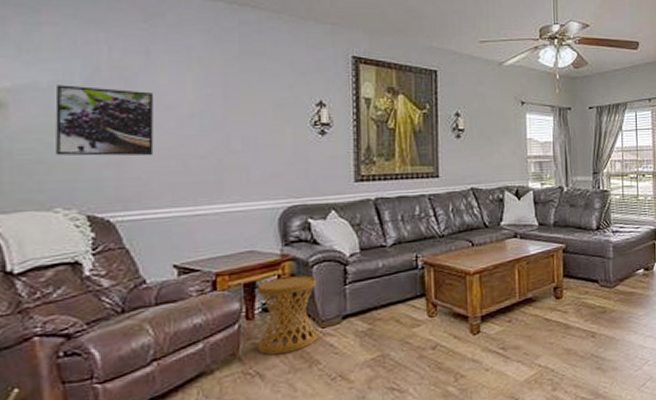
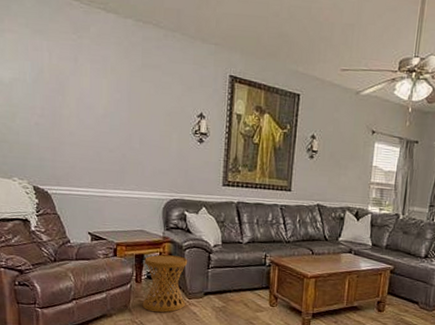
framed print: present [55,85,154,156] -> none [14,82,79,146]

